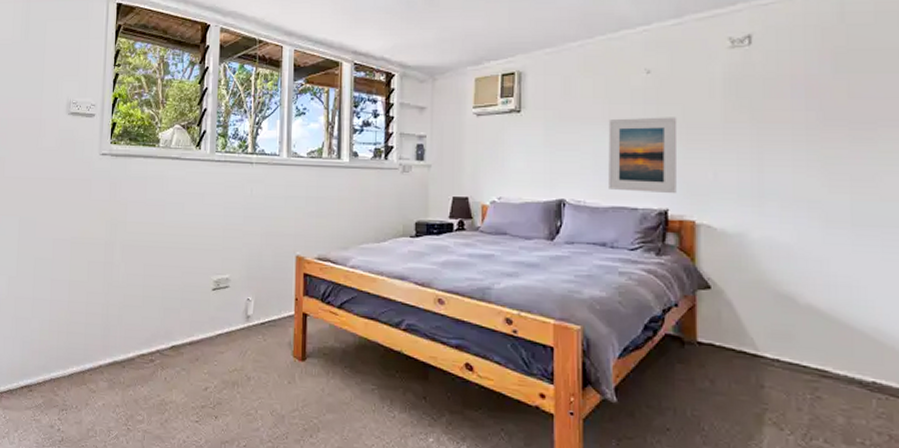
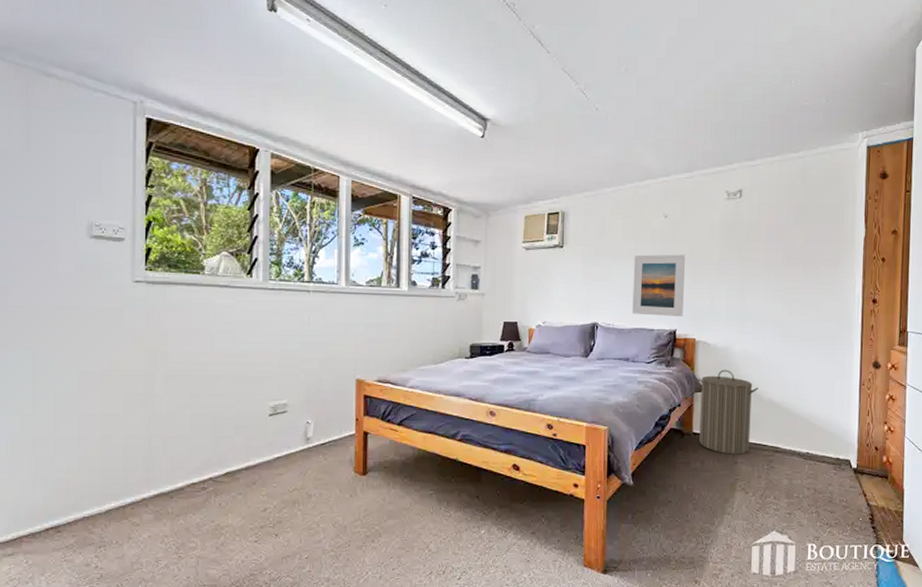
laundry hamper: none [699,262,791,376] -> present [696,370,759,454]

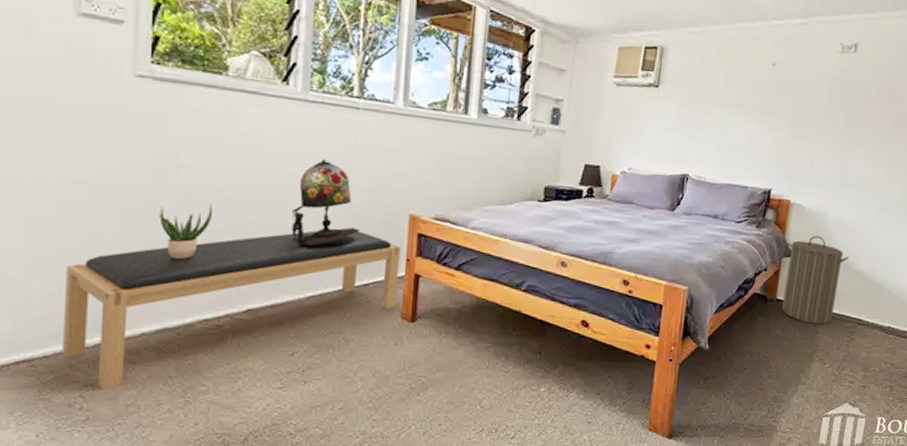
bench: none [80,396,350,550] -> present [61,228,401,390]
potted plant: none [154,383,196,432] -> present [159,204,213,259]
table lamp: none [259,337,316,412] -> present [291,159,361,246]
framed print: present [632,254,686,317] -> none [727,104,791,177]

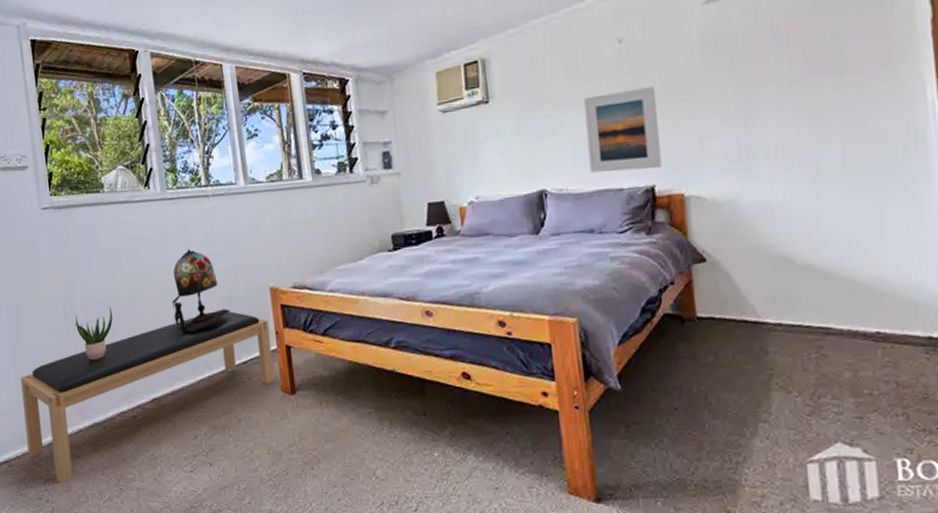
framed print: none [727,104,791,177] -> present [583,86,662,173]
laundry hamper: present [782,235,849,325] -> none [693,229,788,343]

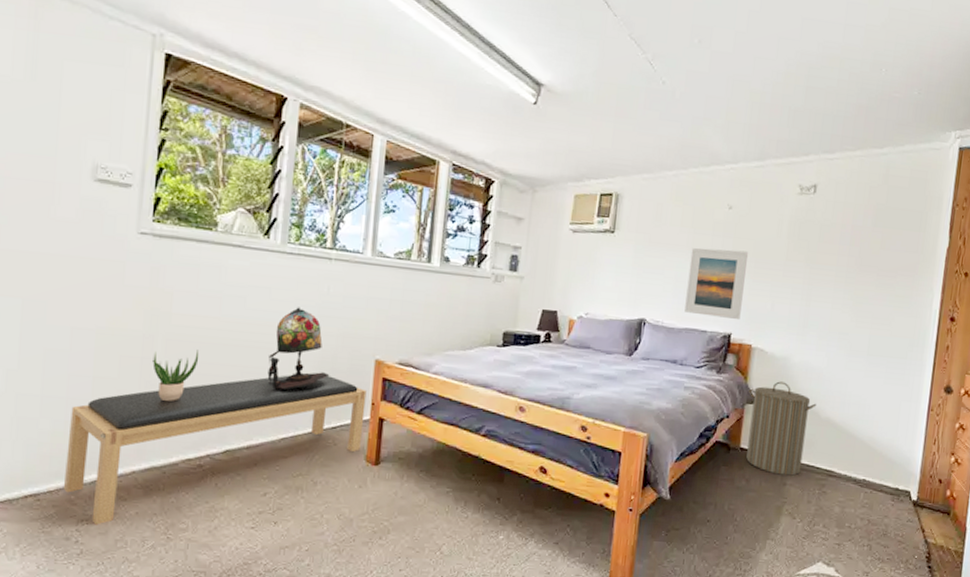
laundry hamper: none [693,229,788,343] -> present [746,381,817,476]

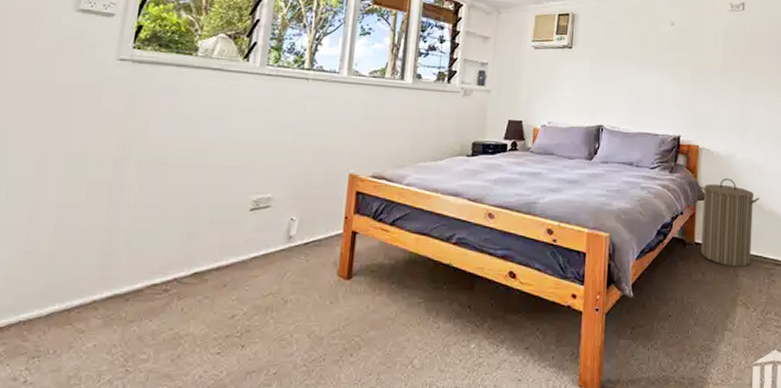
bench: present [63,373,367,525] -> none [15,189,340,362]
potted plant: present [152,350,199,401] -> none [123,172,172,225]
table lamp: present [267,307,330,389] -> none [241,126,304,207]
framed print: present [684,247,749,320] -> none [637,59,691,124]

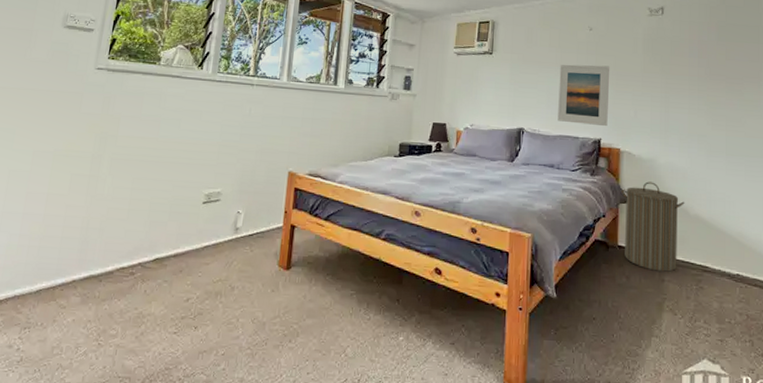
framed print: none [637,59,691,124] -> present [558,64,610,127]

